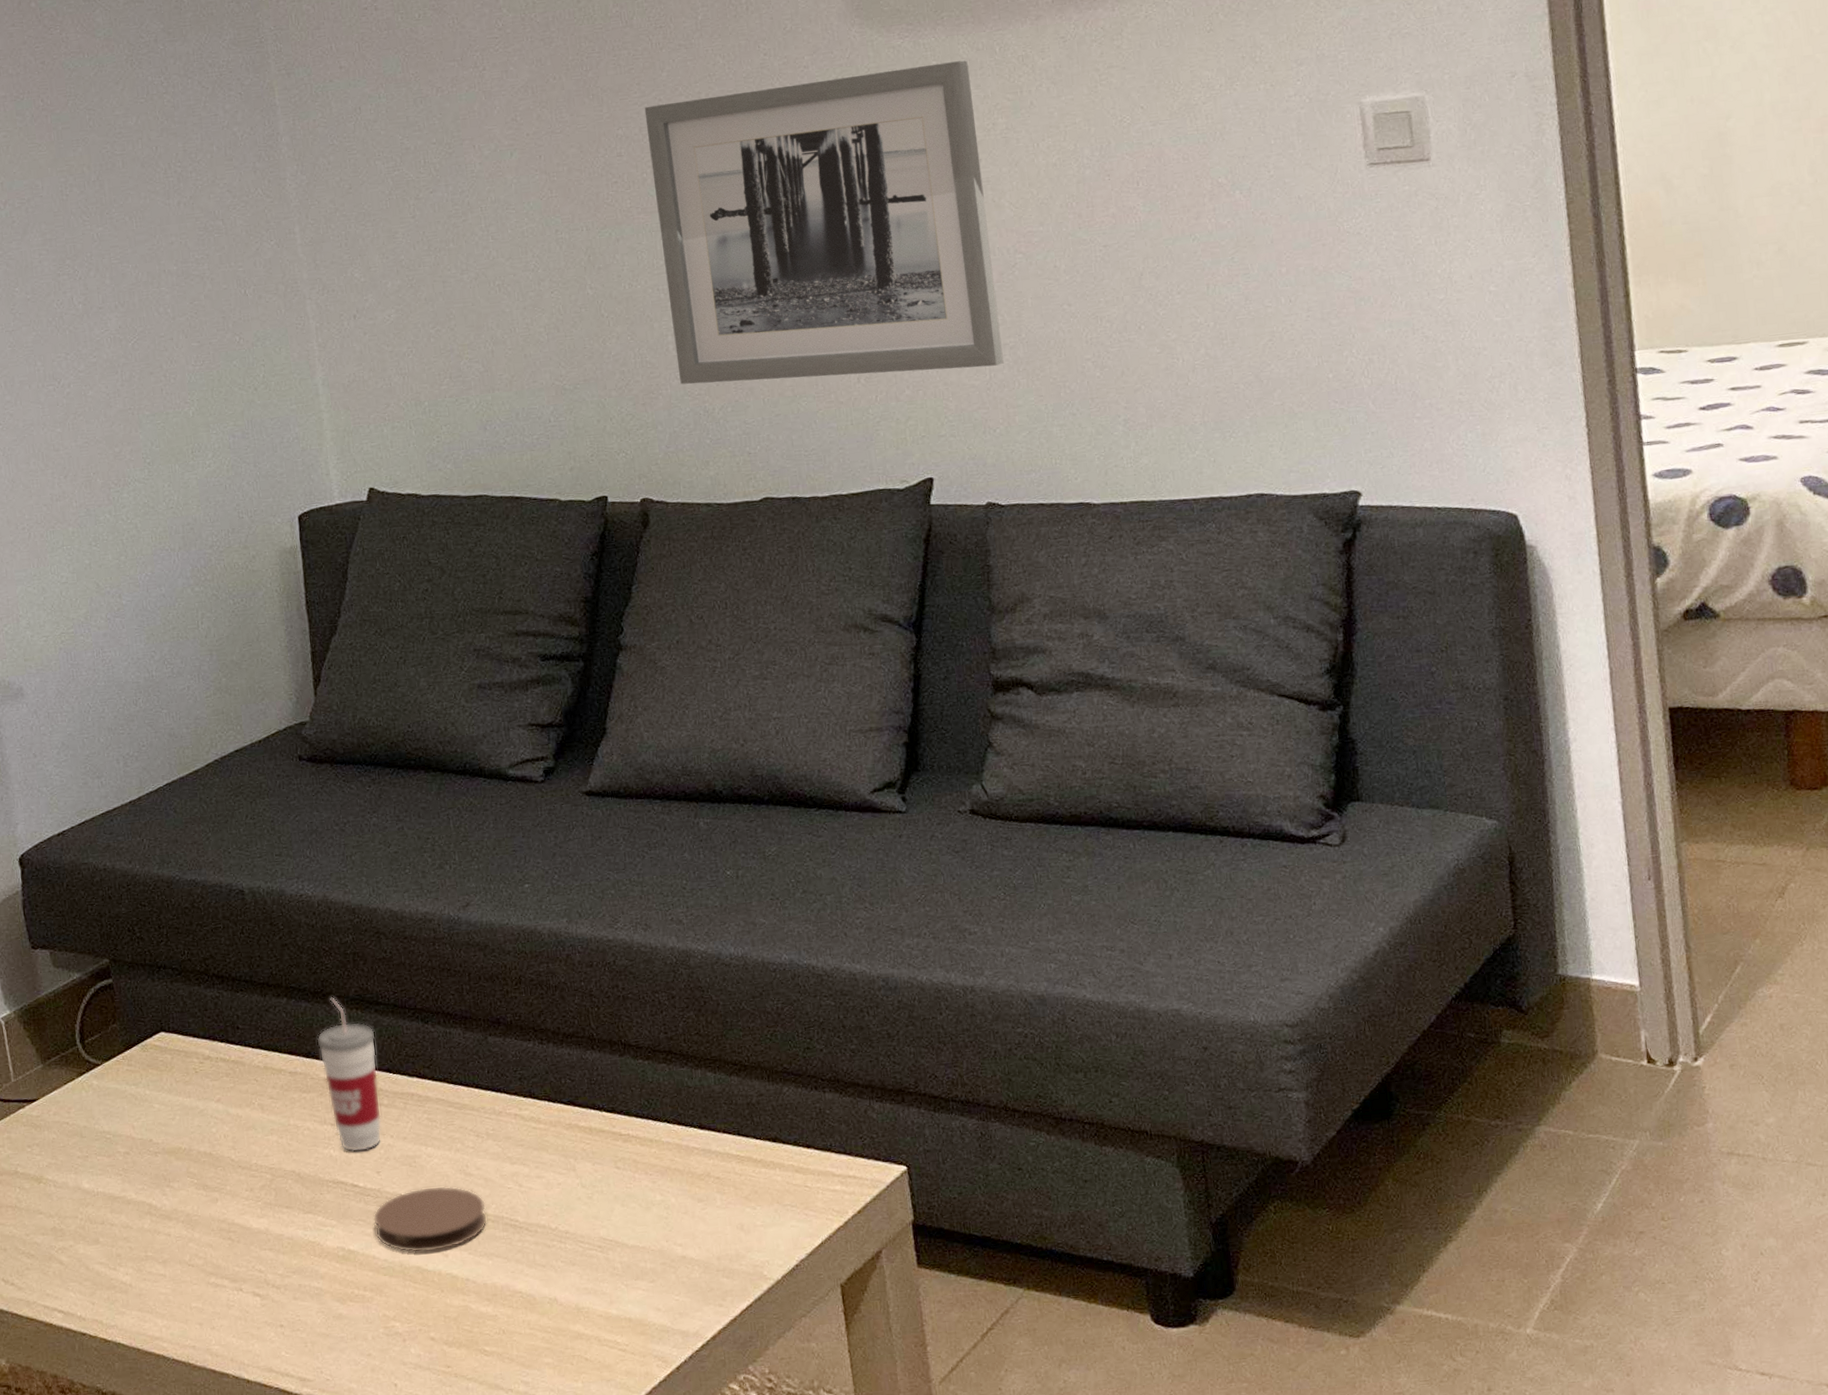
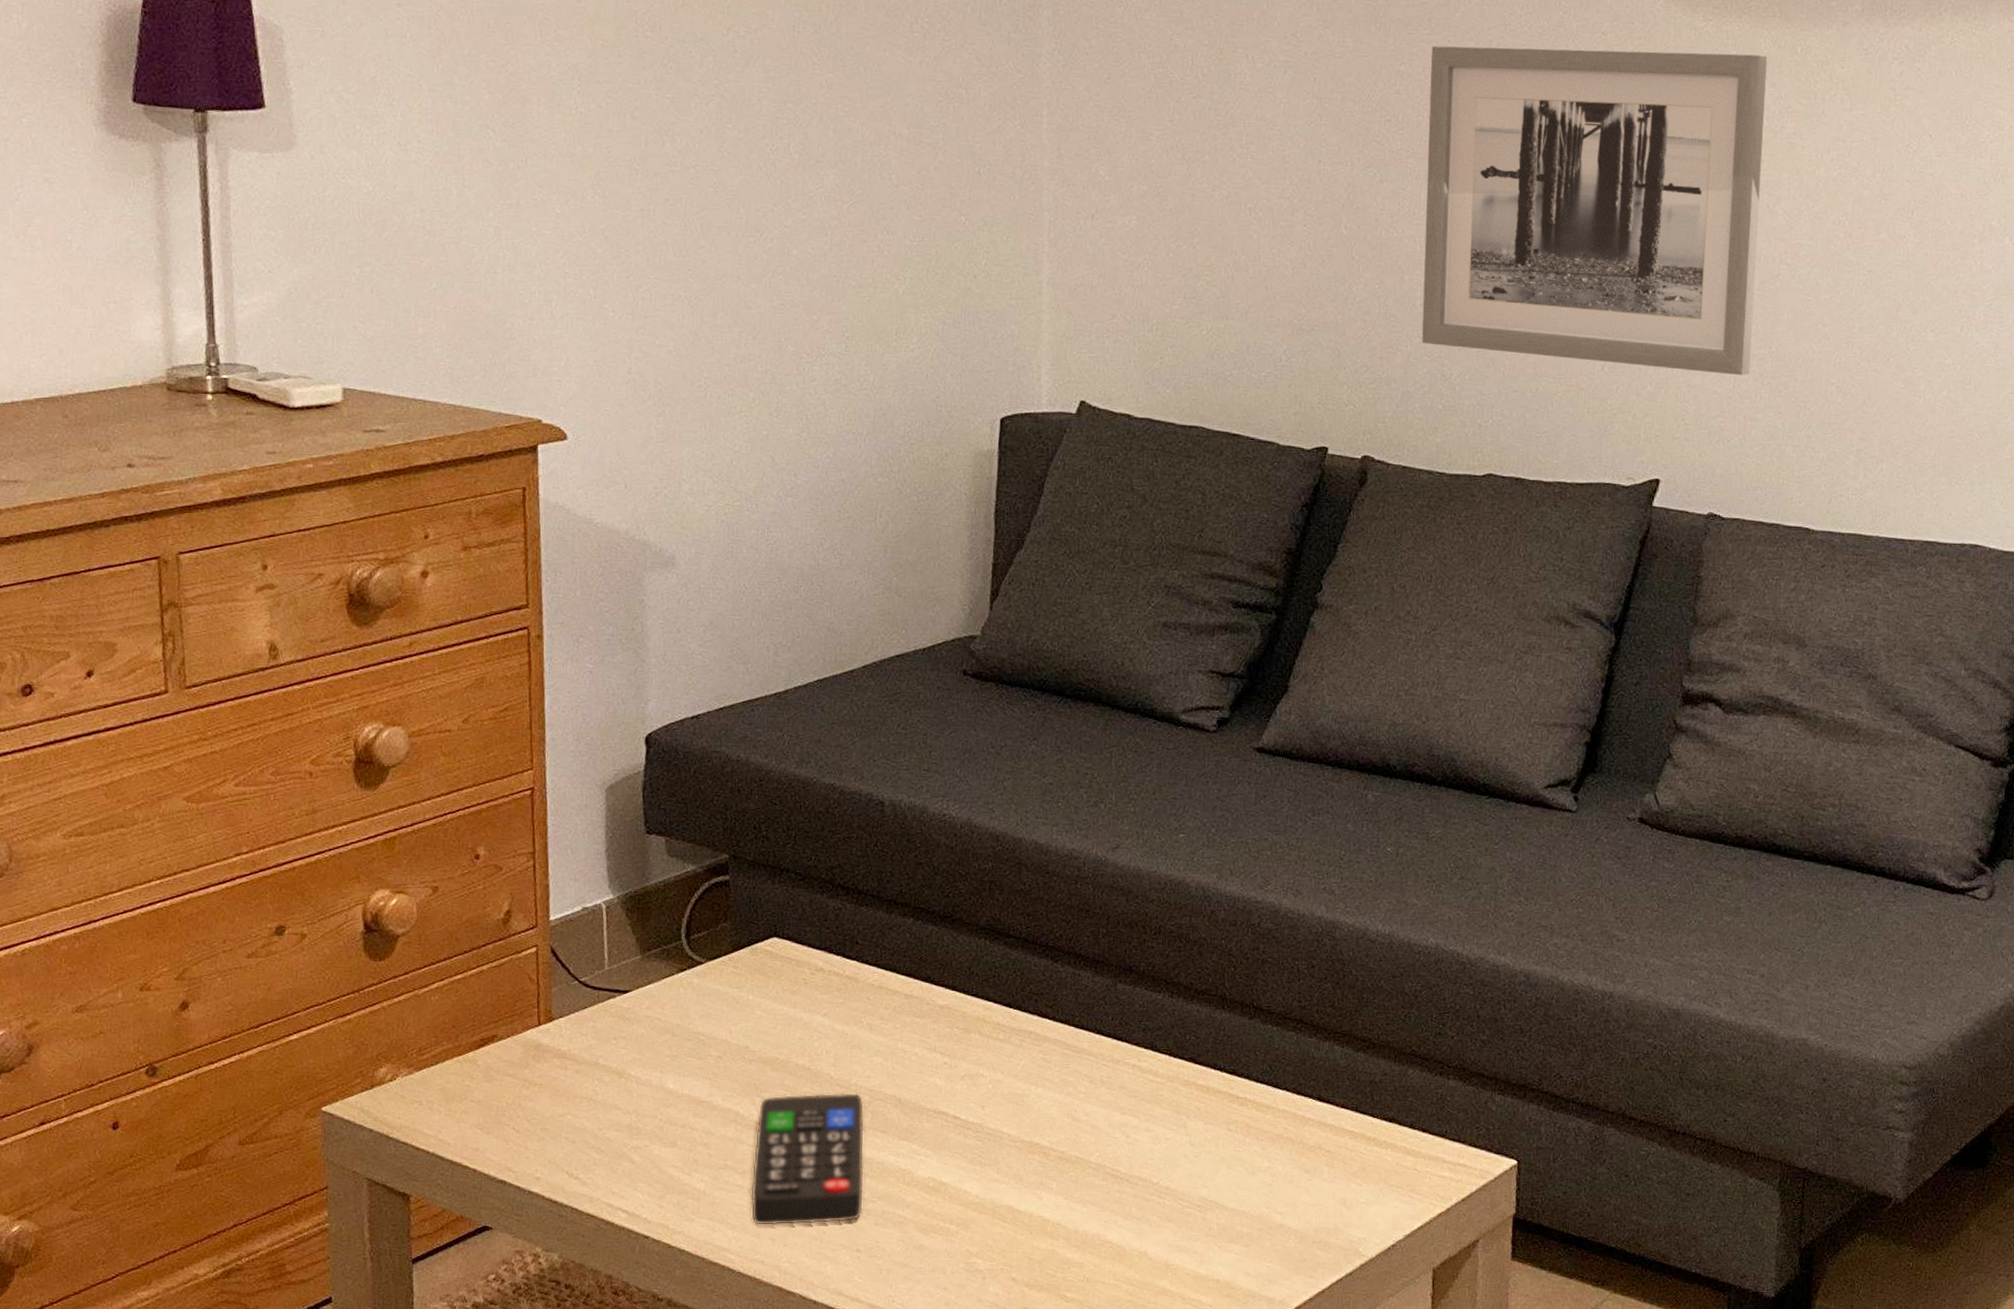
remote control: none [169,1173,280,1312] -> present [750,1093,865,1226]
cup: present [317,997,382,1152] -> none [938,924,1001,1084]
coaster: present [373,1186,487,1253] -> none [970,1127,1089,1193]

